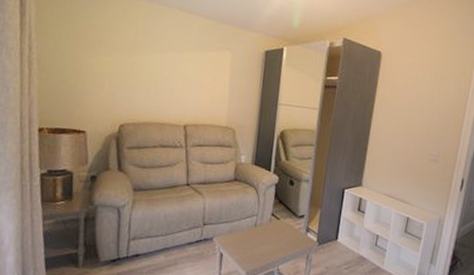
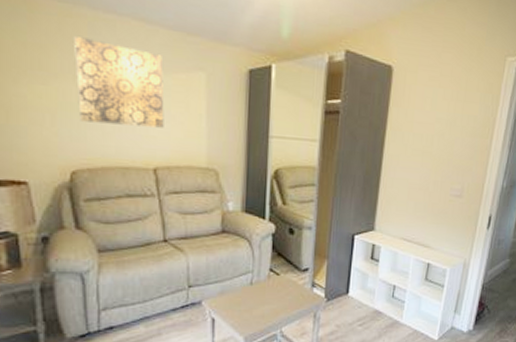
wall art: none [131,22,199,94] -> present [74,36,164,128]

